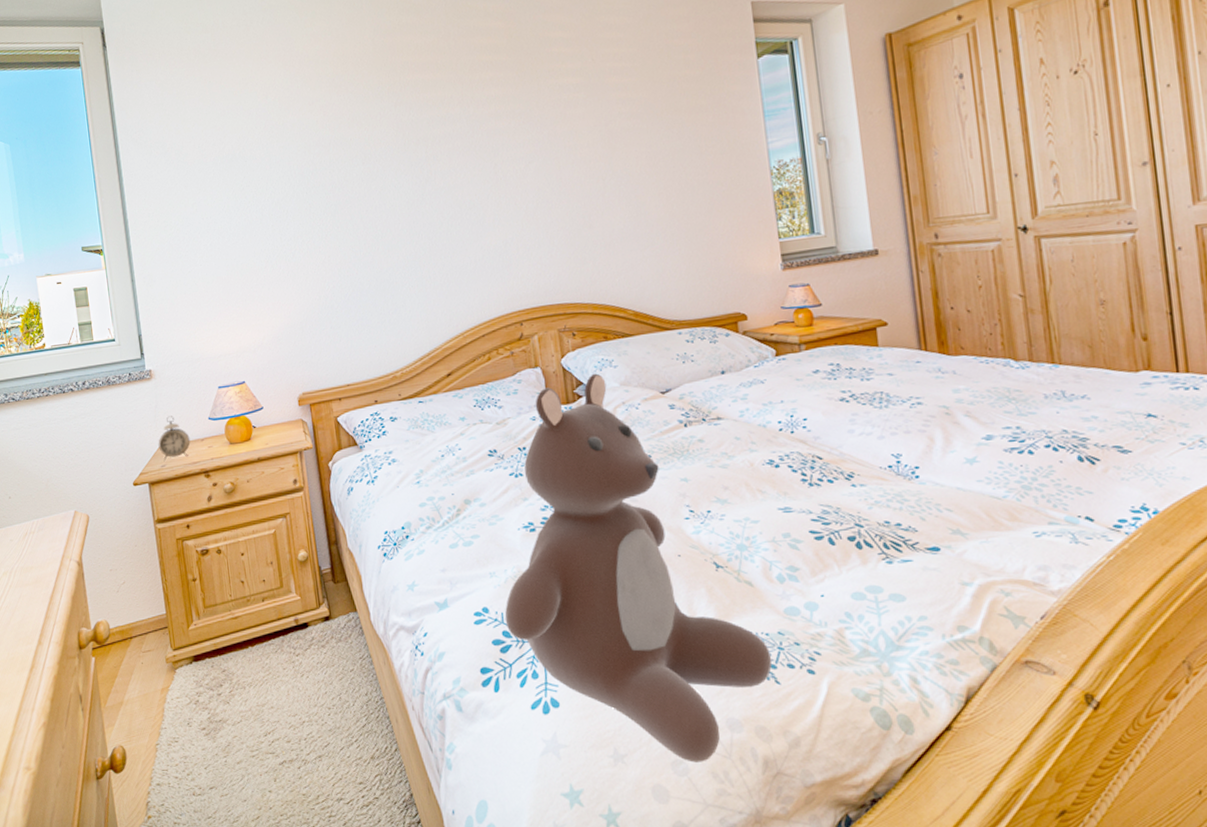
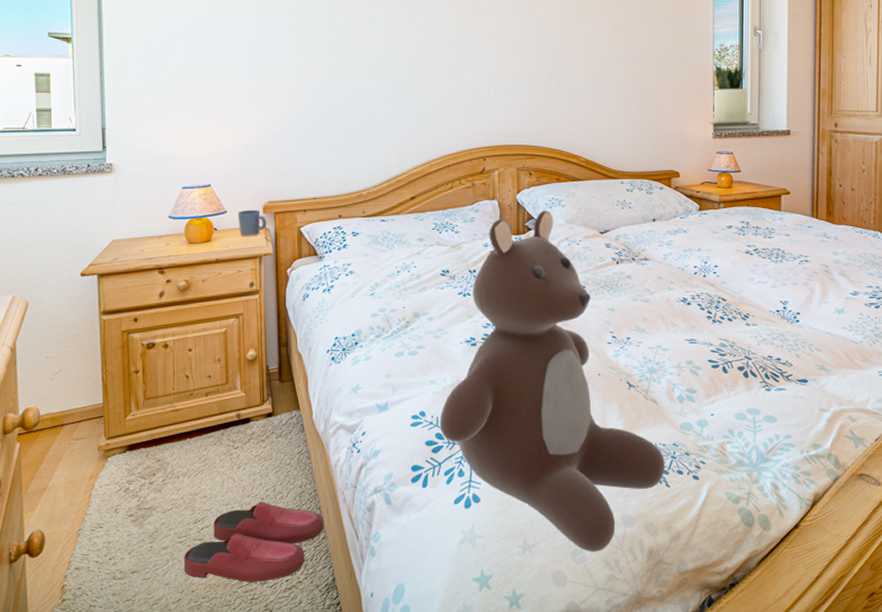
alarm clock: present [158,416,191,462] -> none [112,211,147,255]
slippers: none [257,712,396,798] -> present [183,502,324,582]
mug: none [273,402,304,432] -> present [237,209,267,236]
planter: none [773,178,828,256] -> present [708,63,751,126]

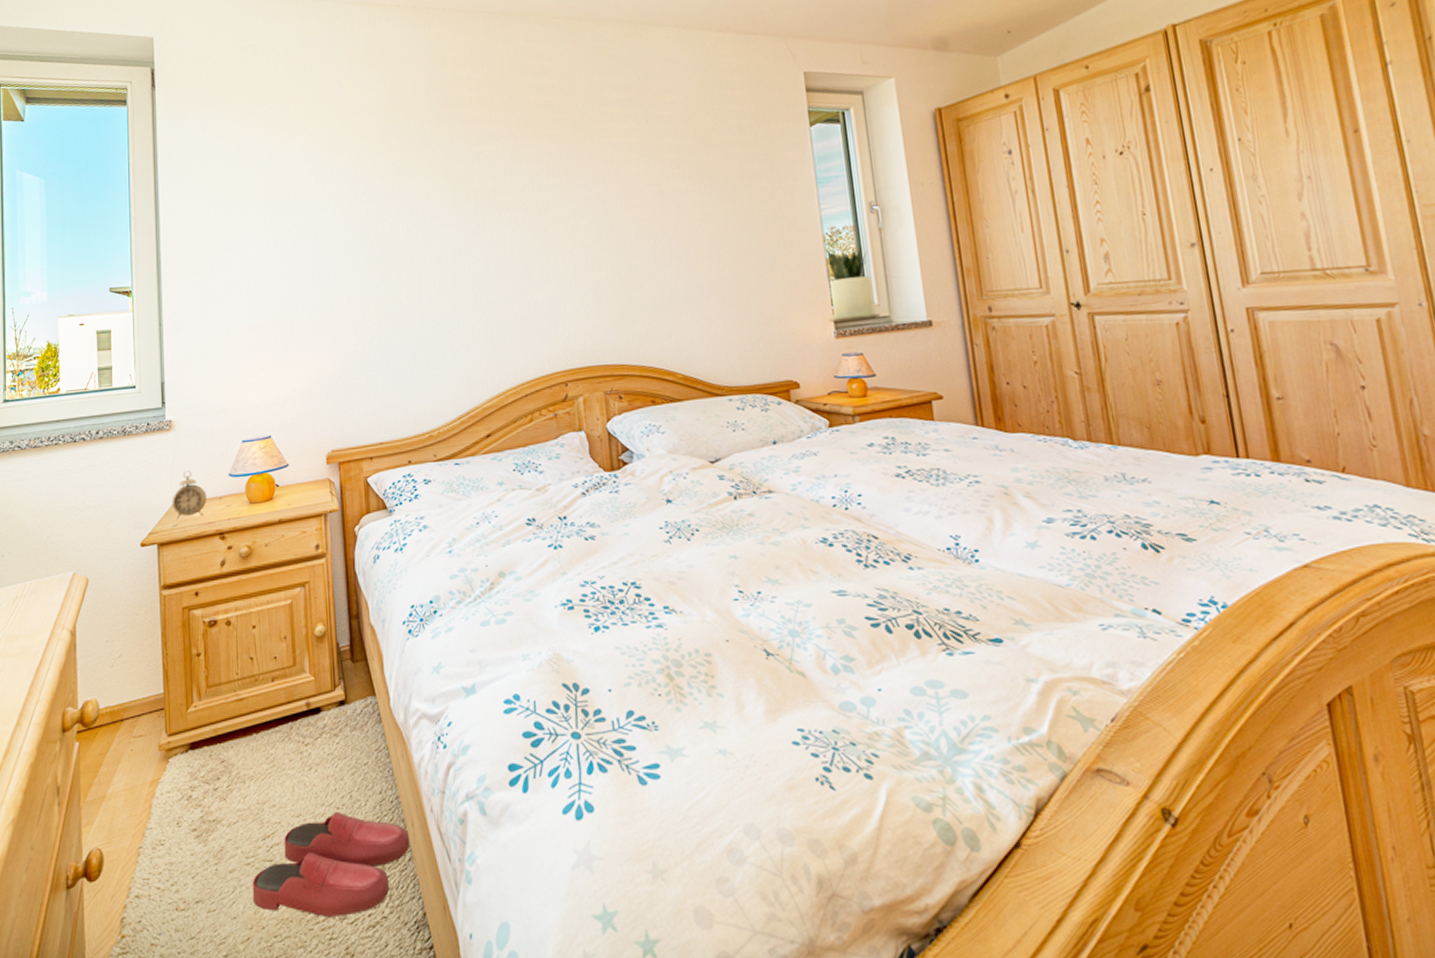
alarm clock: none [112,211,147,255] -> present [172,470,207,521]
mug: present [237,209,267,236] -> none [300,460,332,492]
teddy bear: present [439,210,666,552] -> none [537,439,827,881]

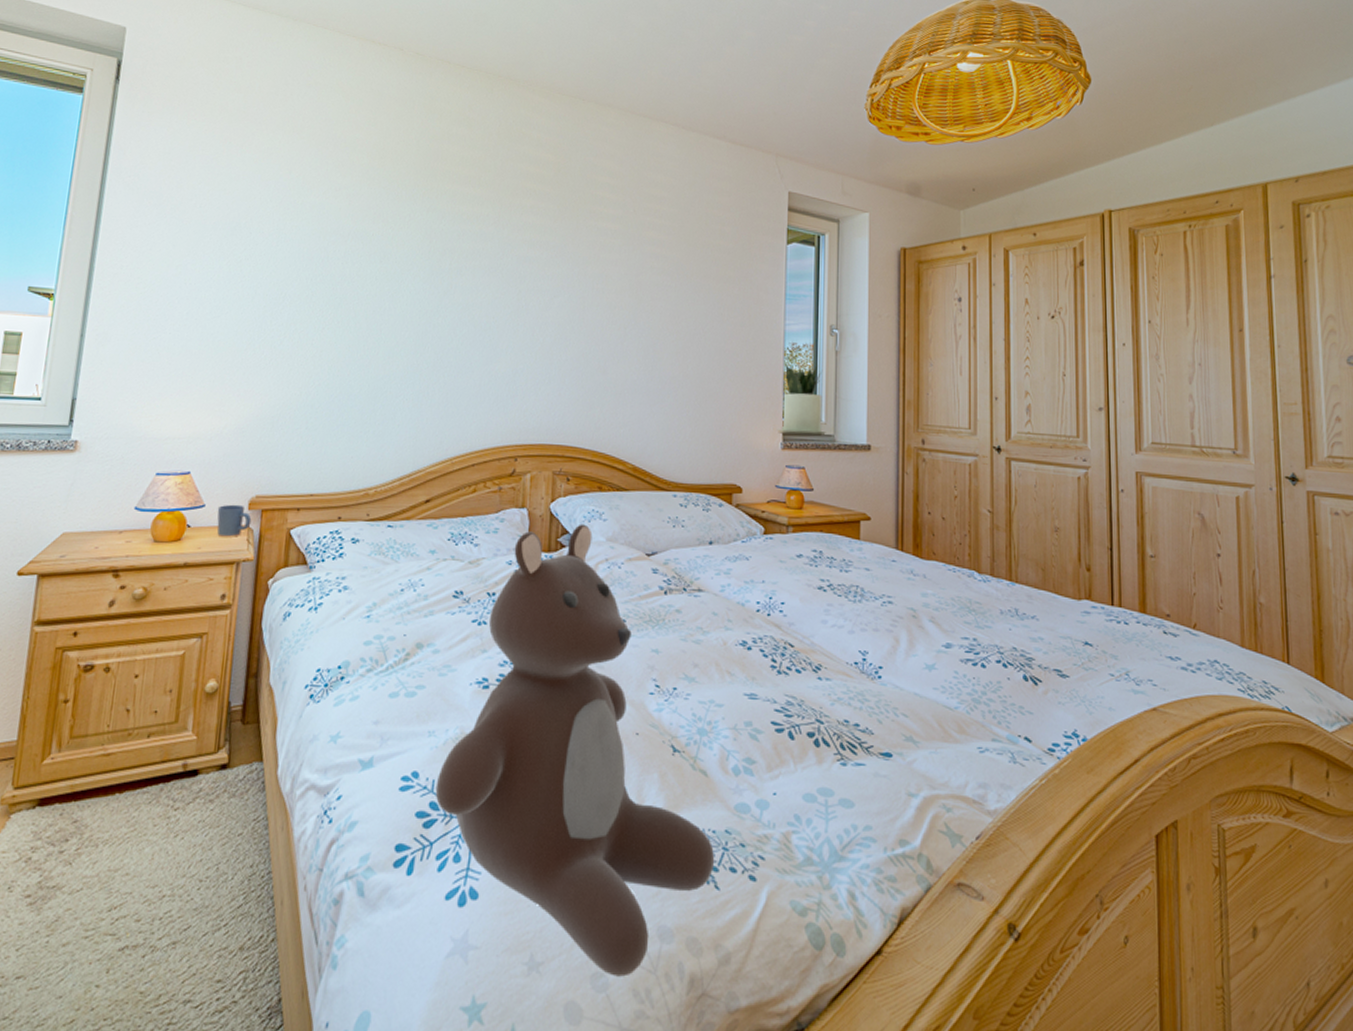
alarm clock: present [172,470,207,521] -> none [62,498,106,552]
slippers: present [252,812,410,916] -> none [84,885,277,999]
mug: none [300,460,332,492] -> present [217,504,252,537]
teddy bear: none [537,439,827,881] -> present [435,524,715,977]

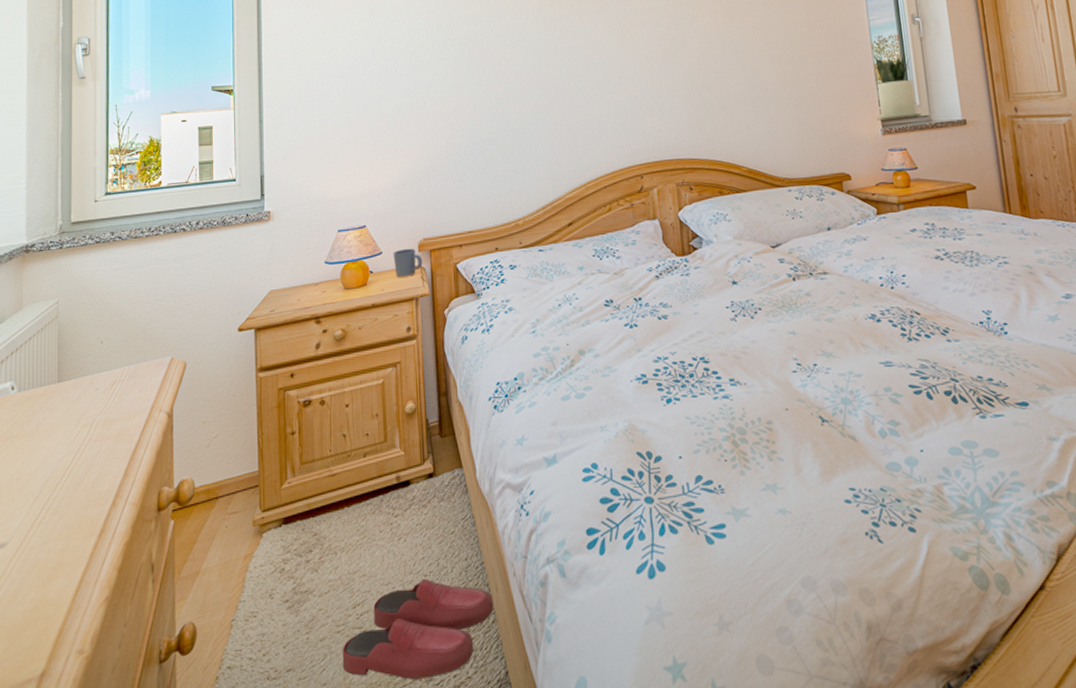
slippers: none [84,885,277,999] -> present [342,579,494,679]
teddy bear: present [435,524,715,977] -> none [613,226,875,629]

